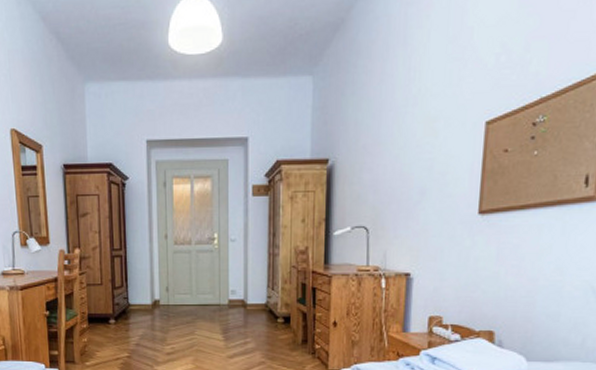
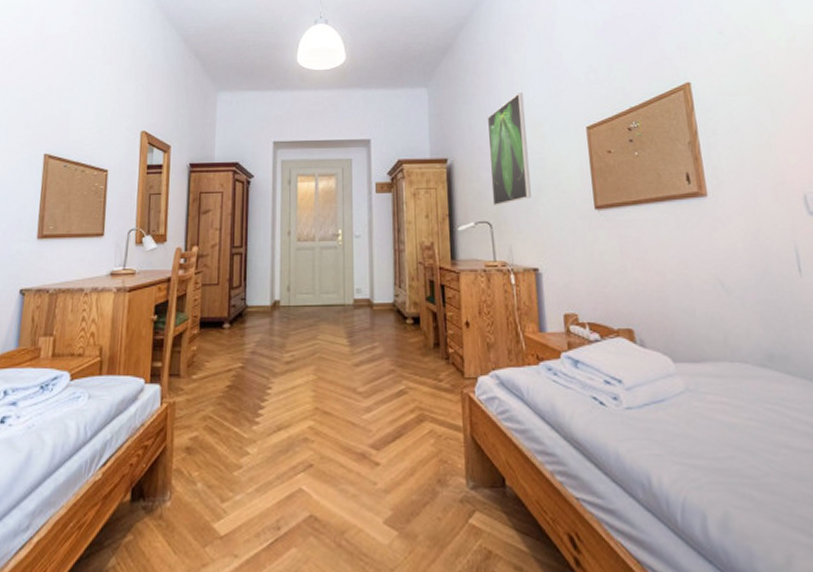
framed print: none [372,80,421,209] -> present [487,93,531,205]

